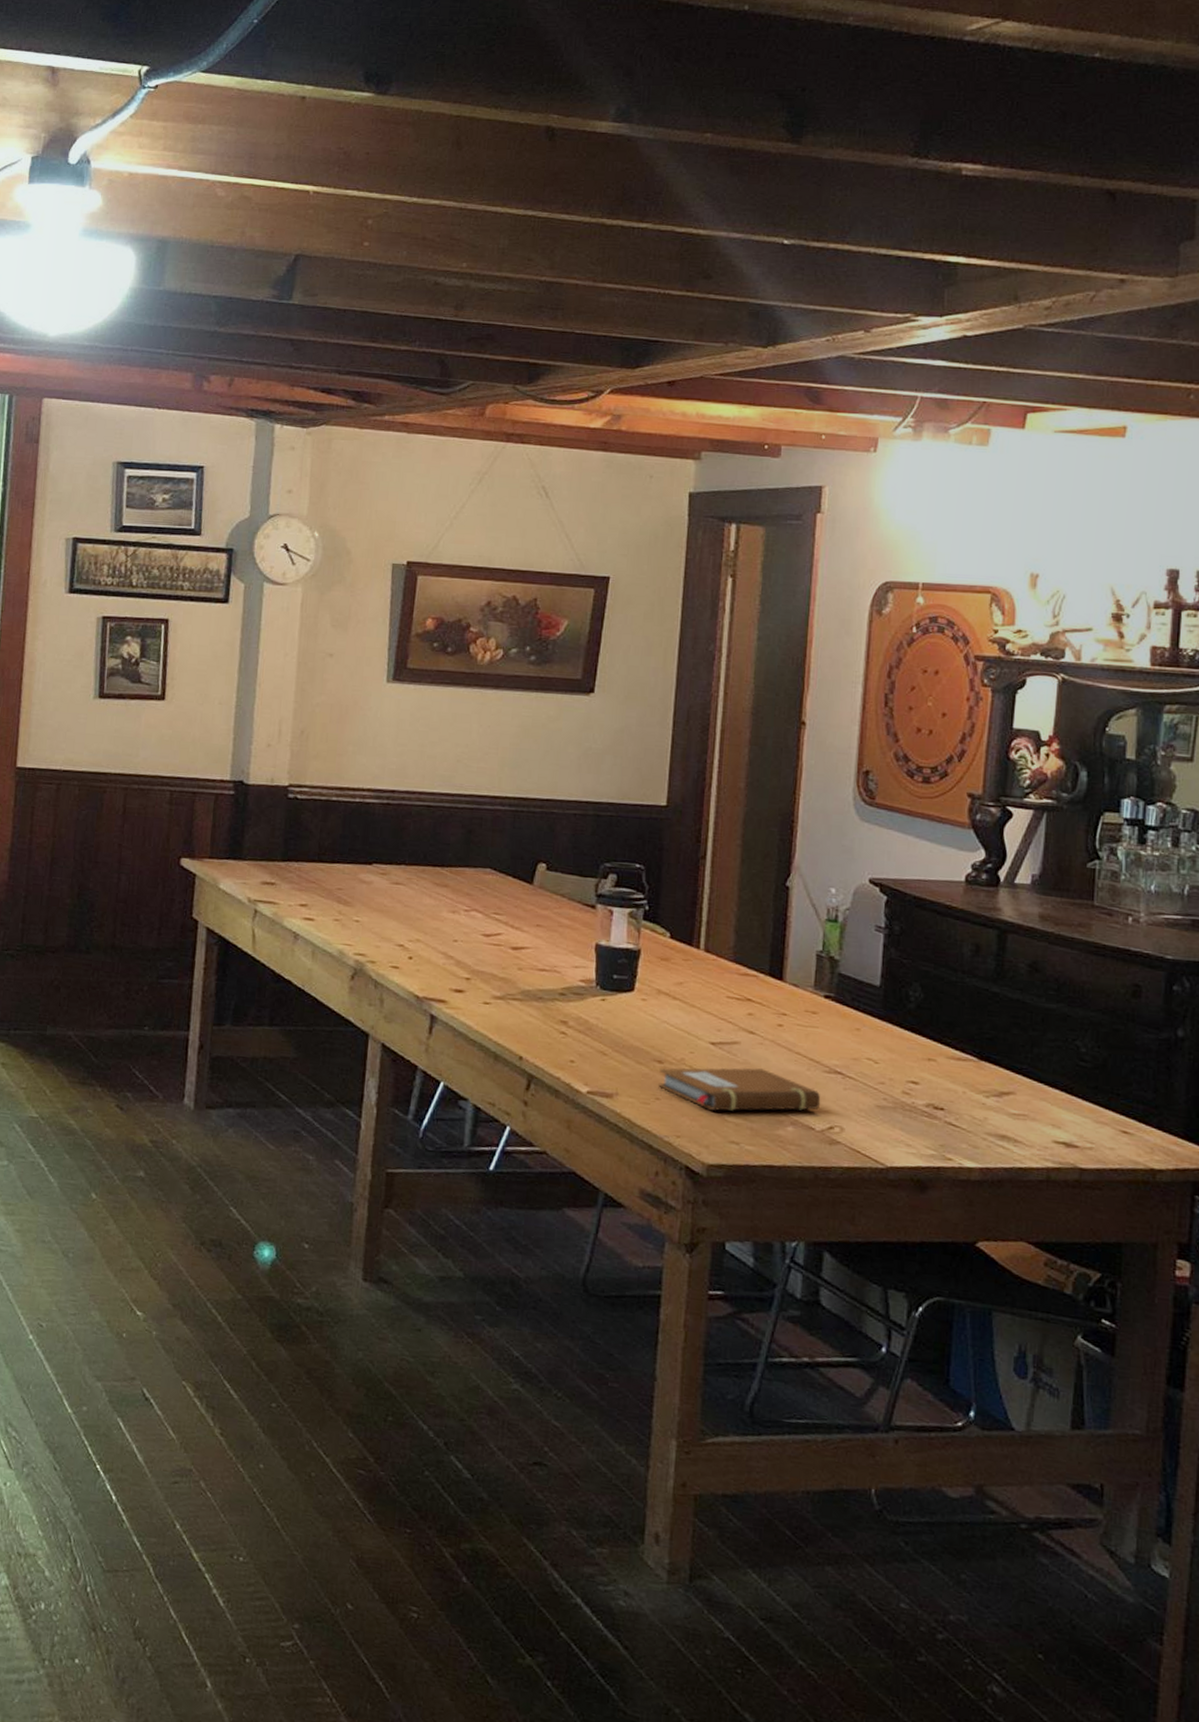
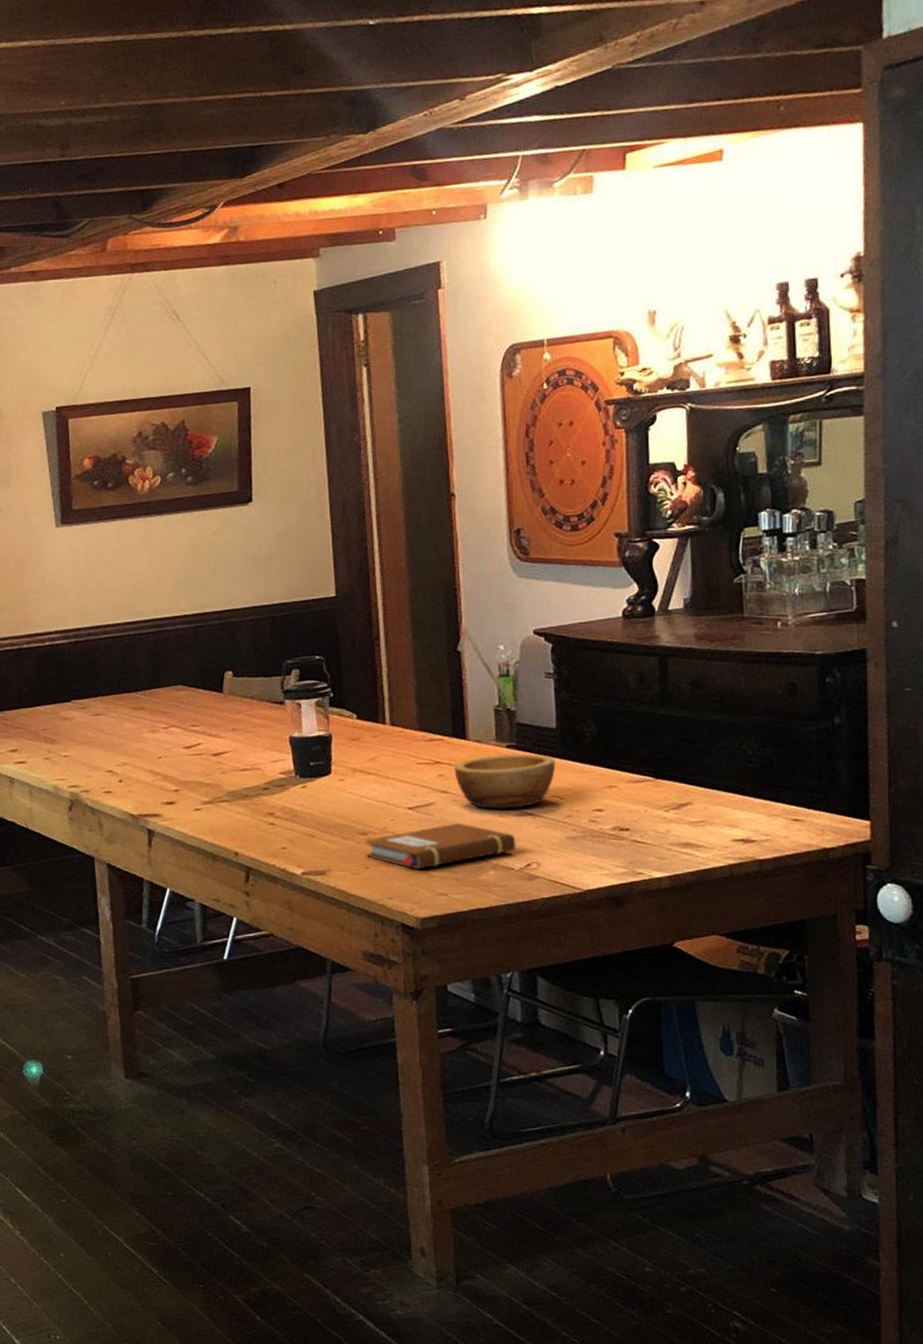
bowl: none [765,1002,875,1065] -> present [454,753,556,809]

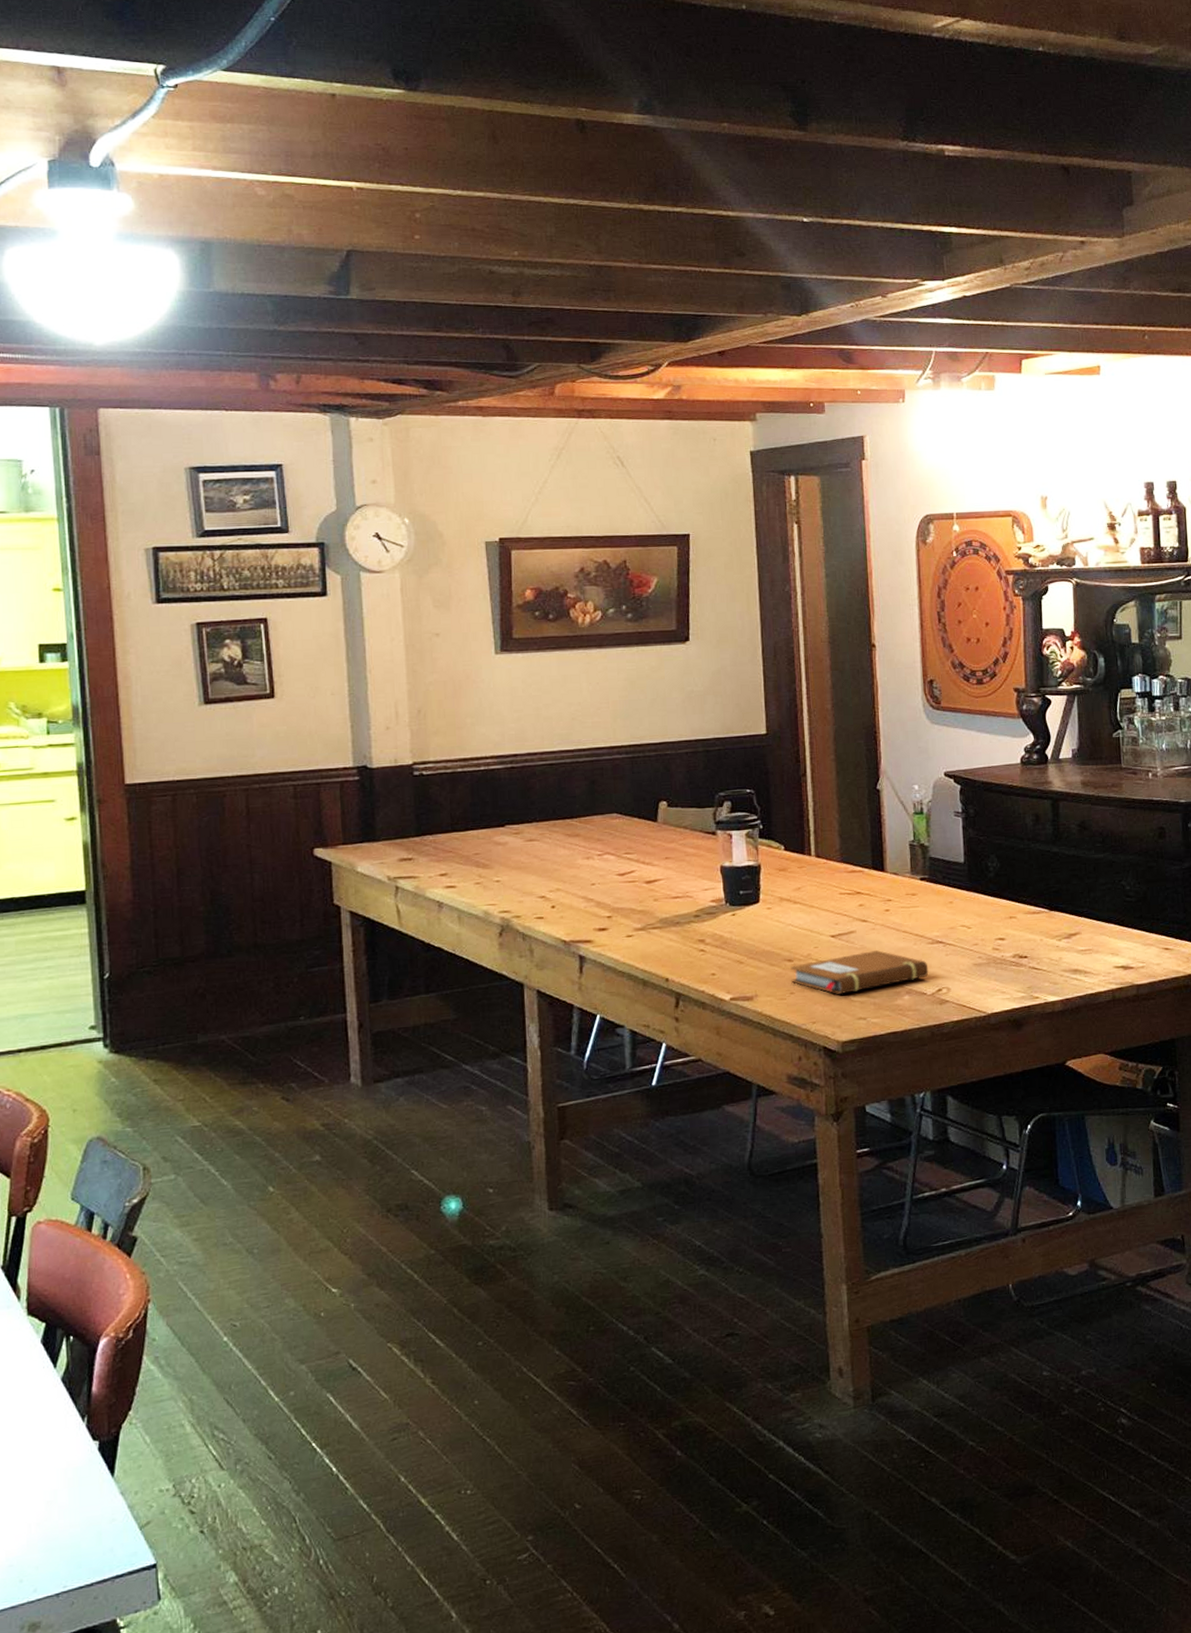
bowl: present [454,753,556,809] -> none [873,886,964,937]

